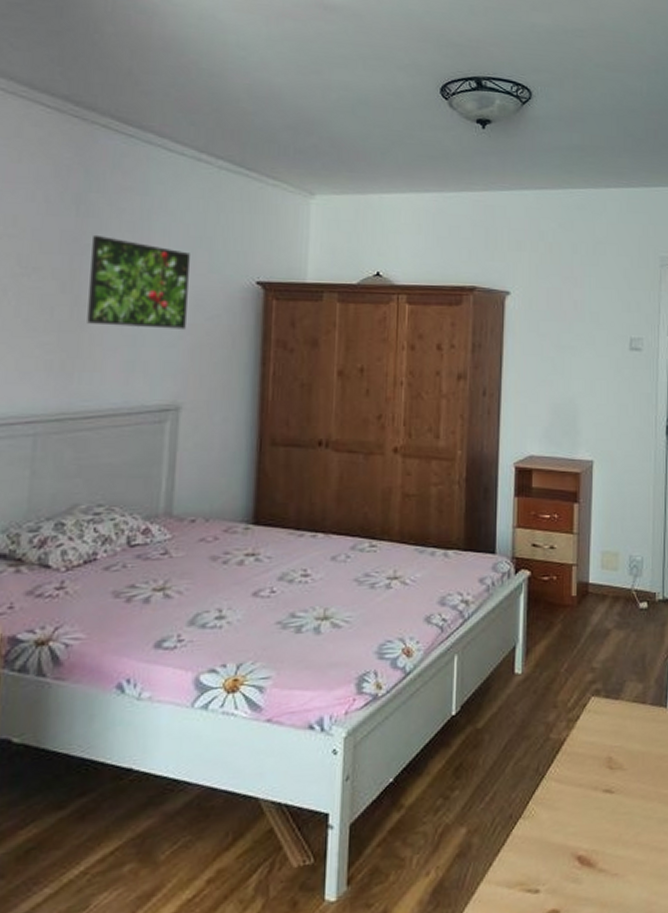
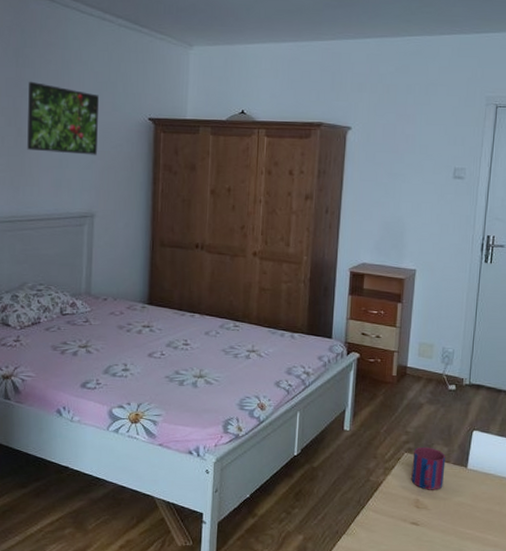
mug: none [601,685,641,743] -> present [411,446,446,490]

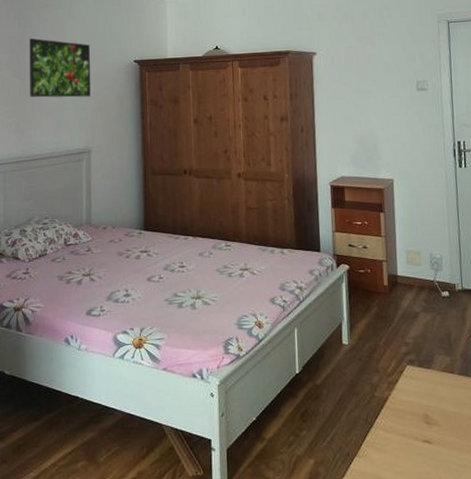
mug: present [411,446,446,490] -> none [415,357,451,404]

